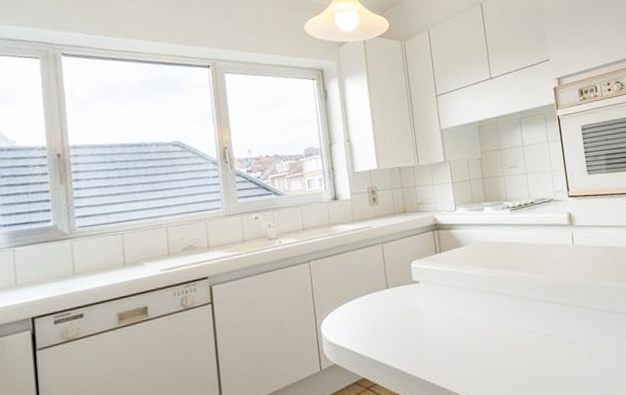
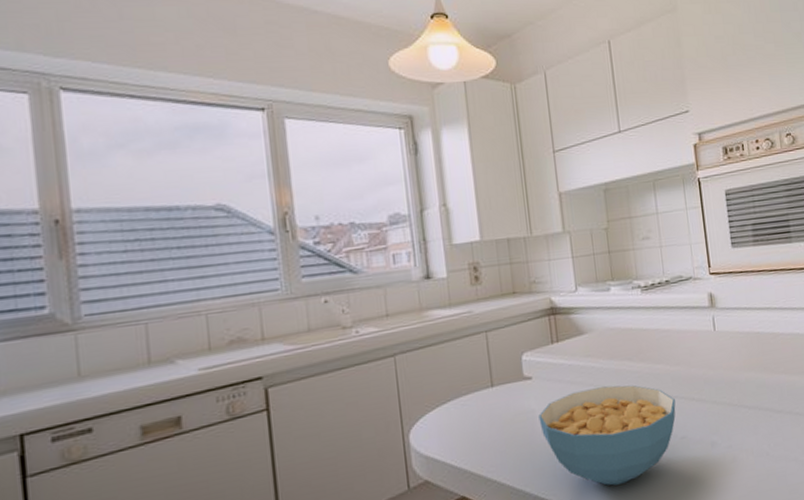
cereal bowl: none [425,289,541,374] -> present [538,385,676,486]

